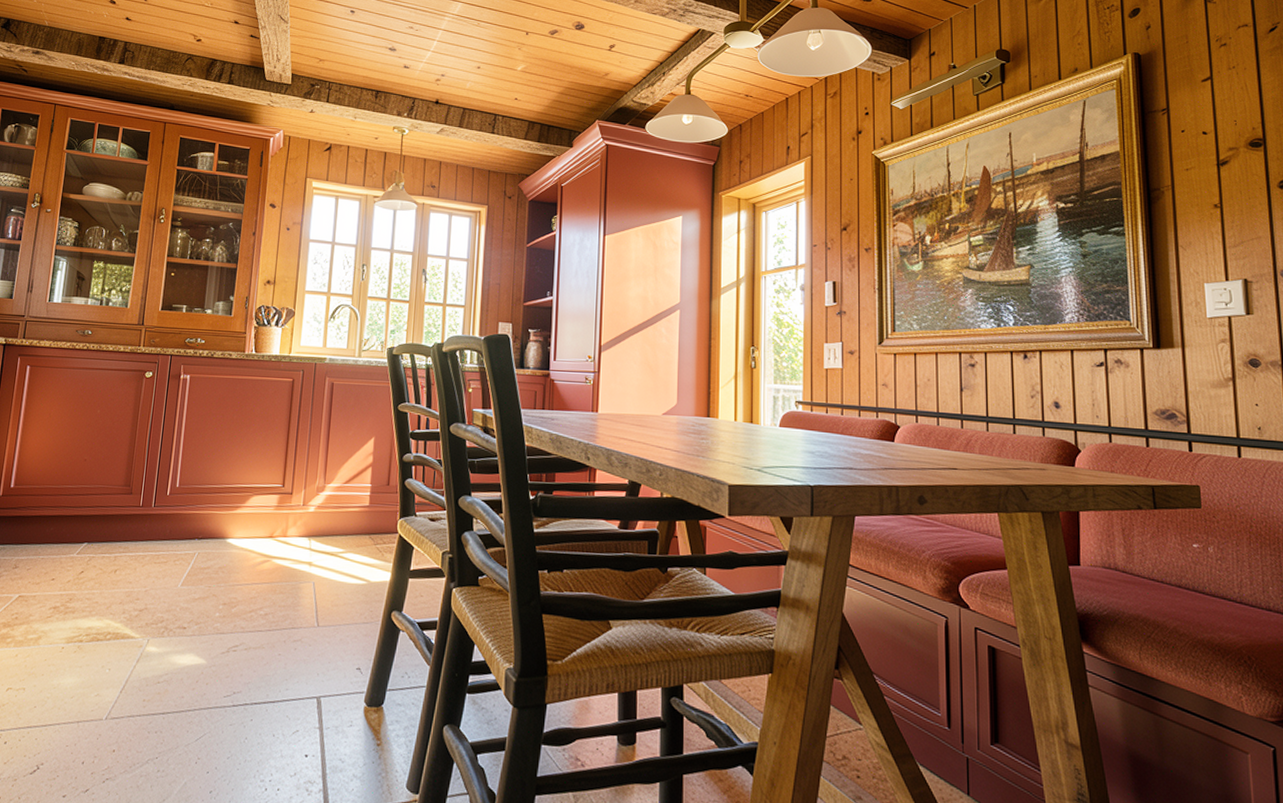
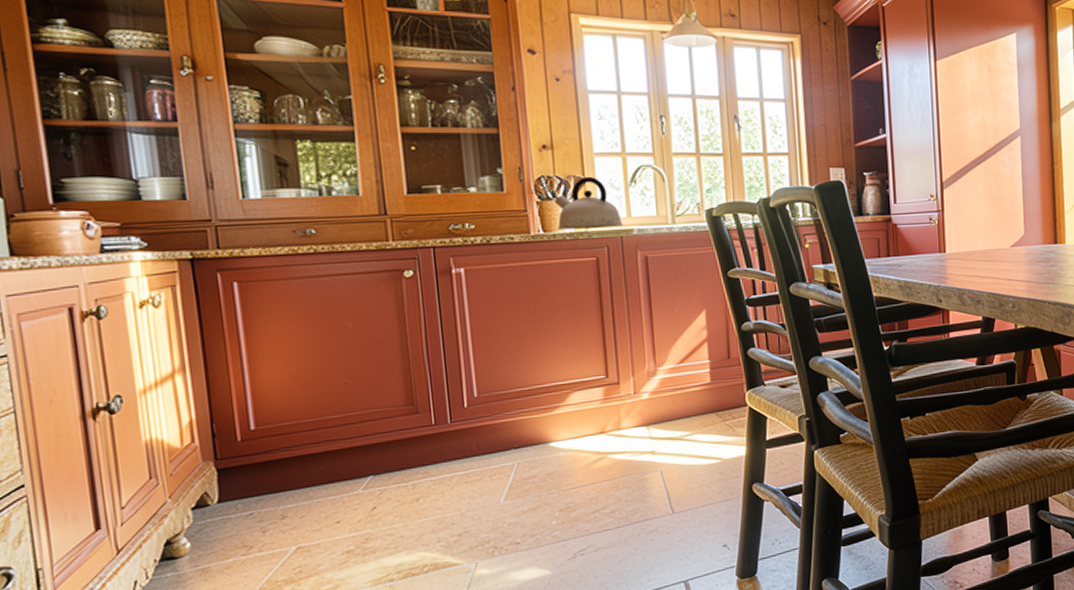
kettle: none [266,309,318,355] -> present [554,176,623,230]

